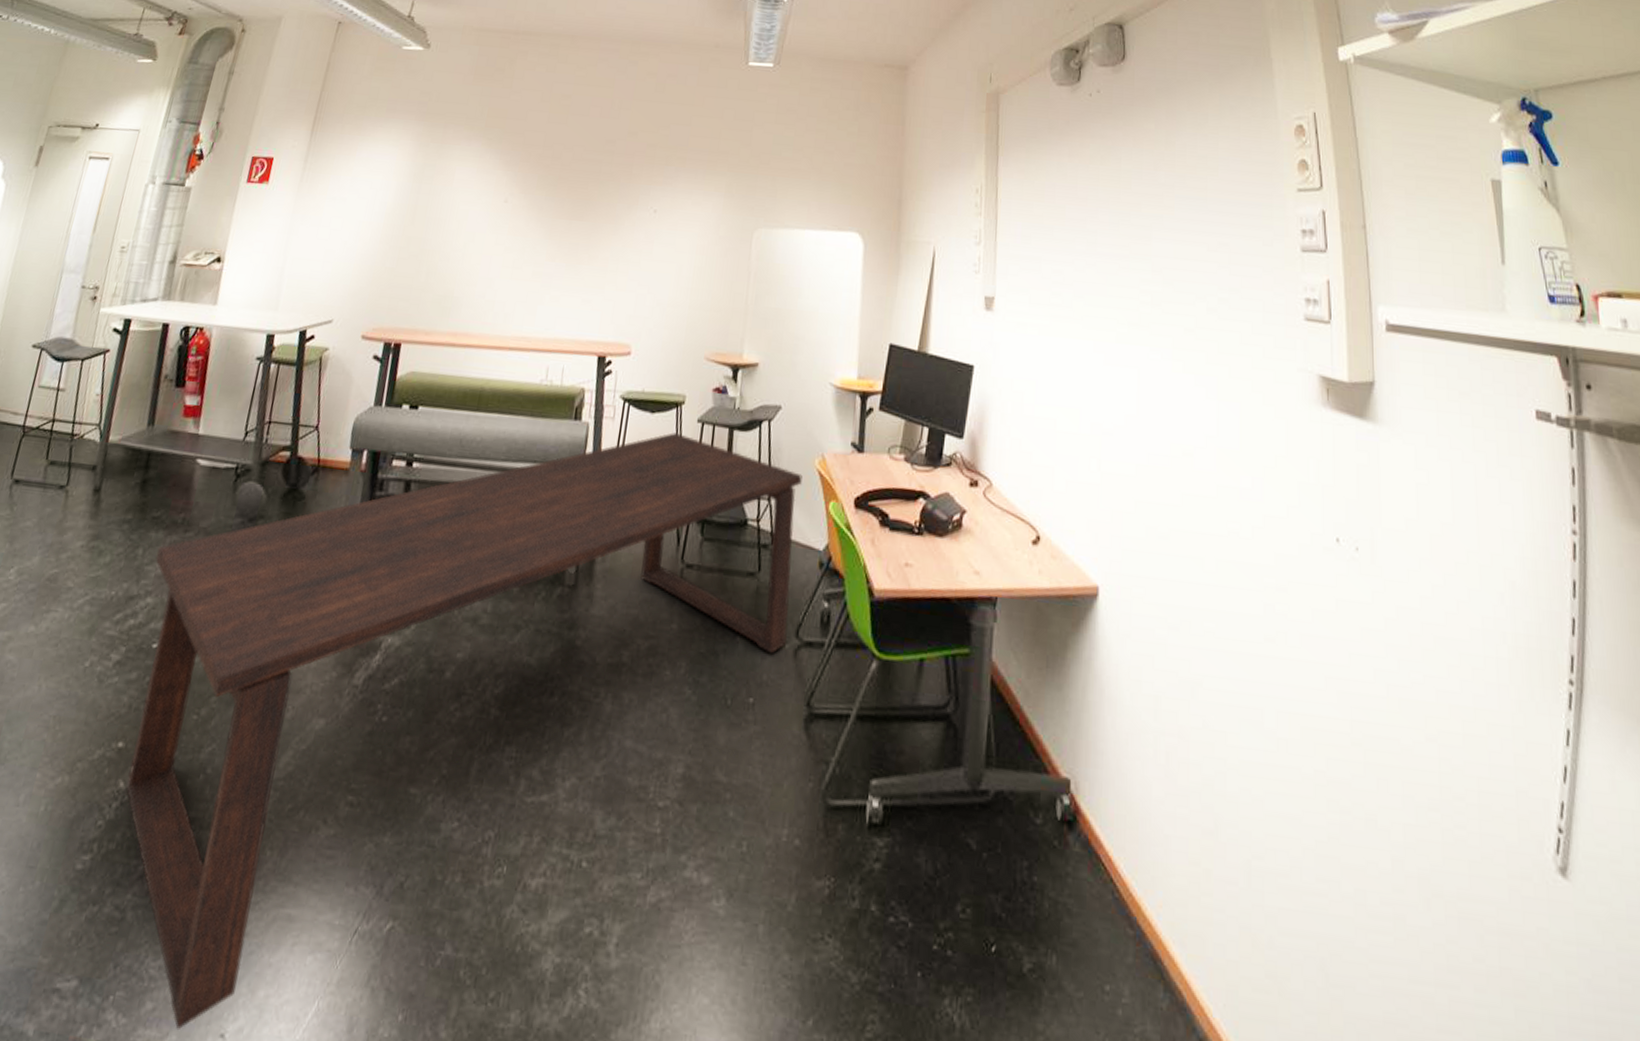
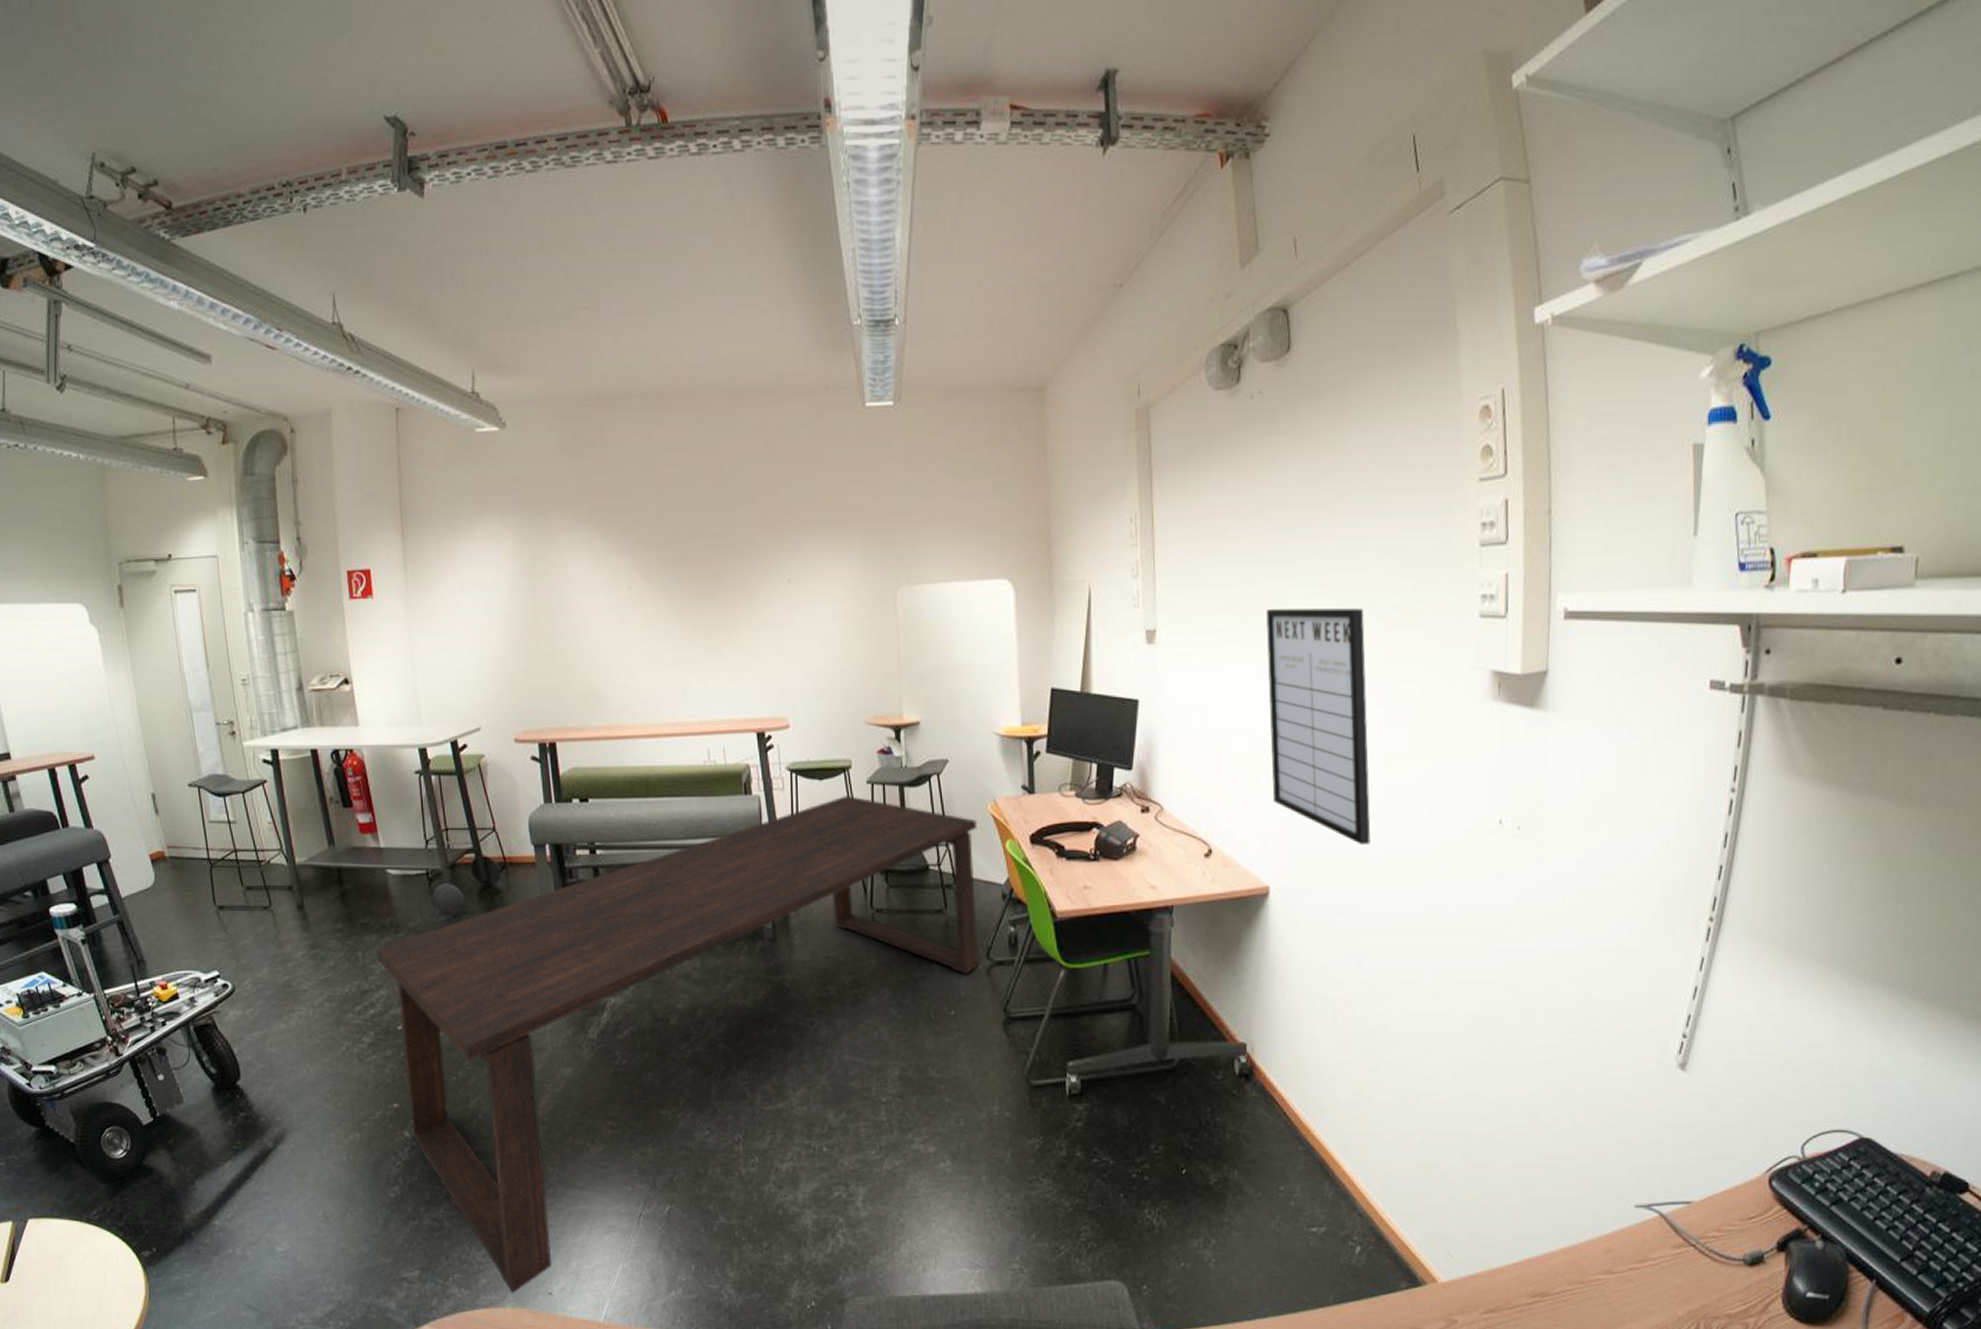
writing board: none [1099,289,1204,550] -> present [1265,608,1371,846]

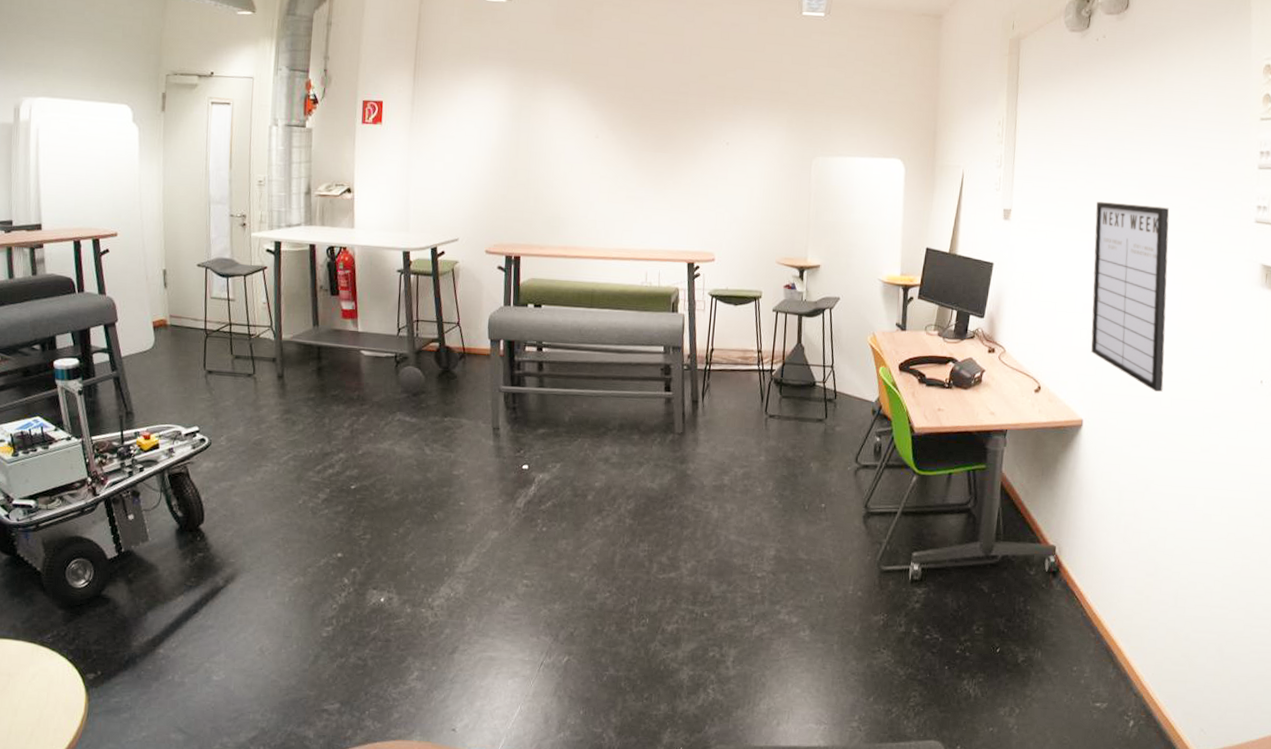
dining table: present [375,794,980,1294] -> none [340,319,858,729]

